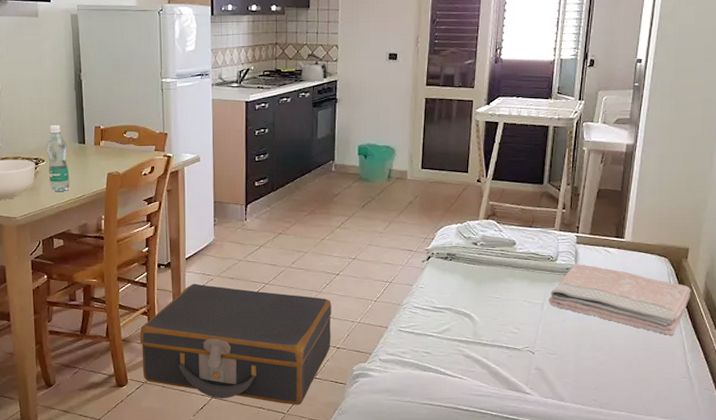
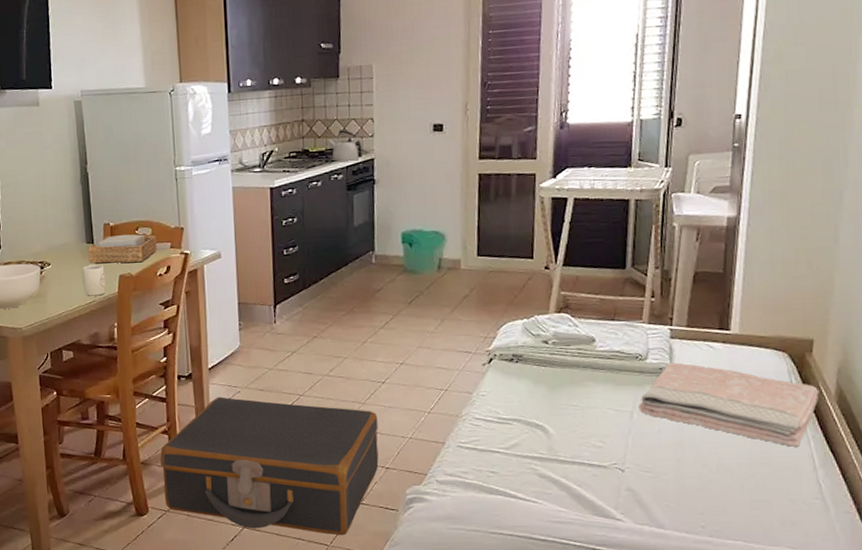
bottle: present [46,124,70,192] -> none [51,223,79,299]
mug: none [74,163,95,191] -> present [82,265,106,296]
napkin holder: none [80,136,143,163] -> present [88,234,157,264]

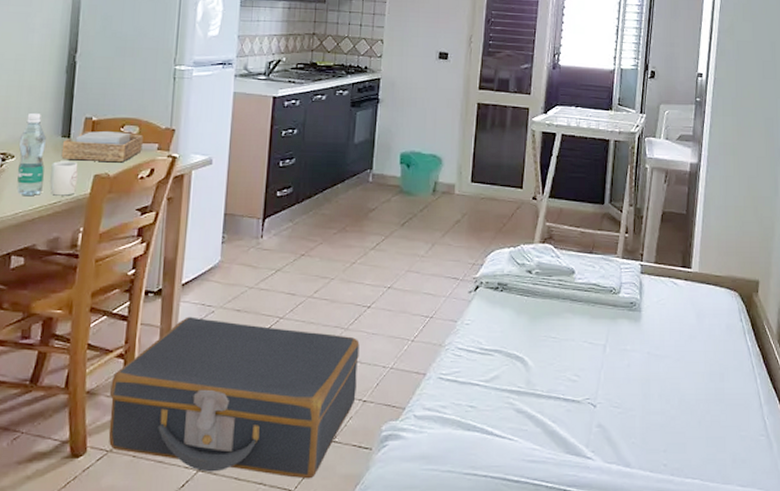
bottle: none [51,223,79,299] -> present [16,112,46,197]
kettle: present [327,130,363,163] -> none [336,47,370,80]
towel: present [638,362,820,447] -> none [611,297,764,383]

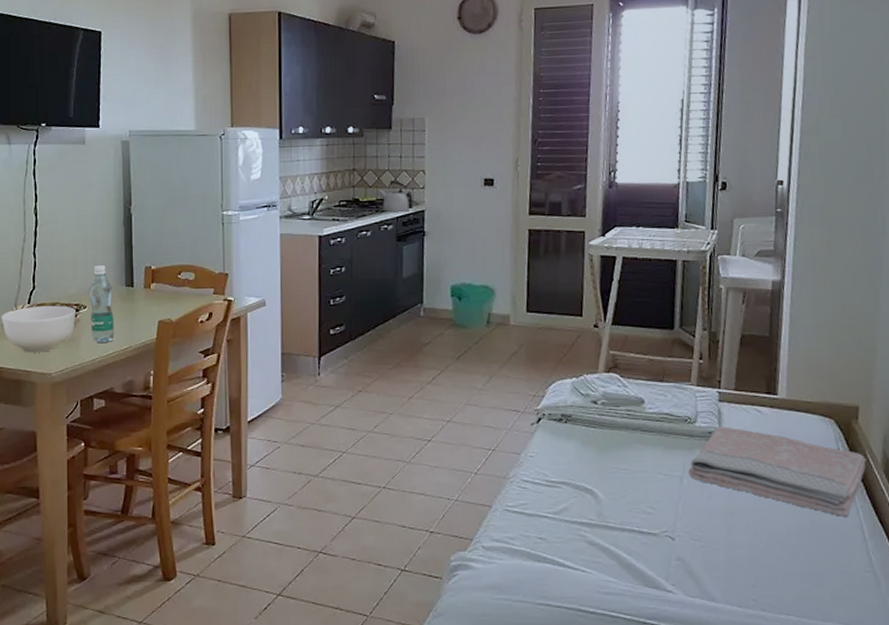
mug: present [49,161,78,196] -> none [120,309,144,342]
napkin holder: present [61,130,143,163] -> none [127,278,199,309]
suitcase: present [108,316,360,479] -> none [192,452,423,605]
kettle: none [336,47,370,80] -> present [378,180,413,214]
towel: none [611,297,764,383] -> present [688,426,867,517]

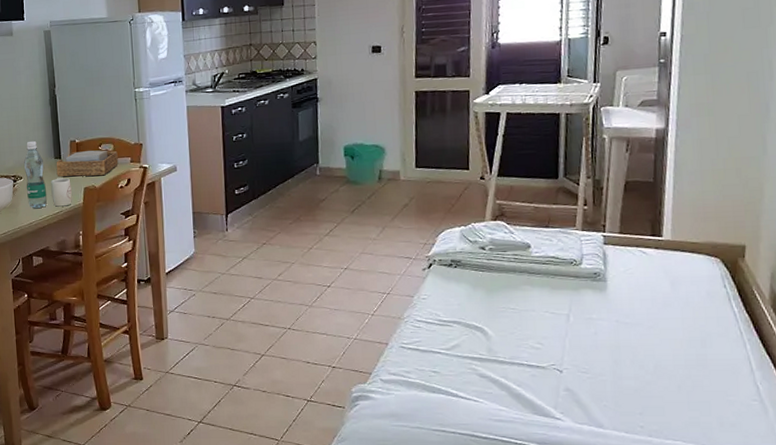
mug: none [120,309,144,342] -> present [51,178,72,207]
napkin holder: none [127,278,199,309] -> present [56,150,118,177]
kettle: present [378,180,413,214] -> none [273,52,306,83]
towel: present [688,426,867,517] -> none [574,267,754,349]

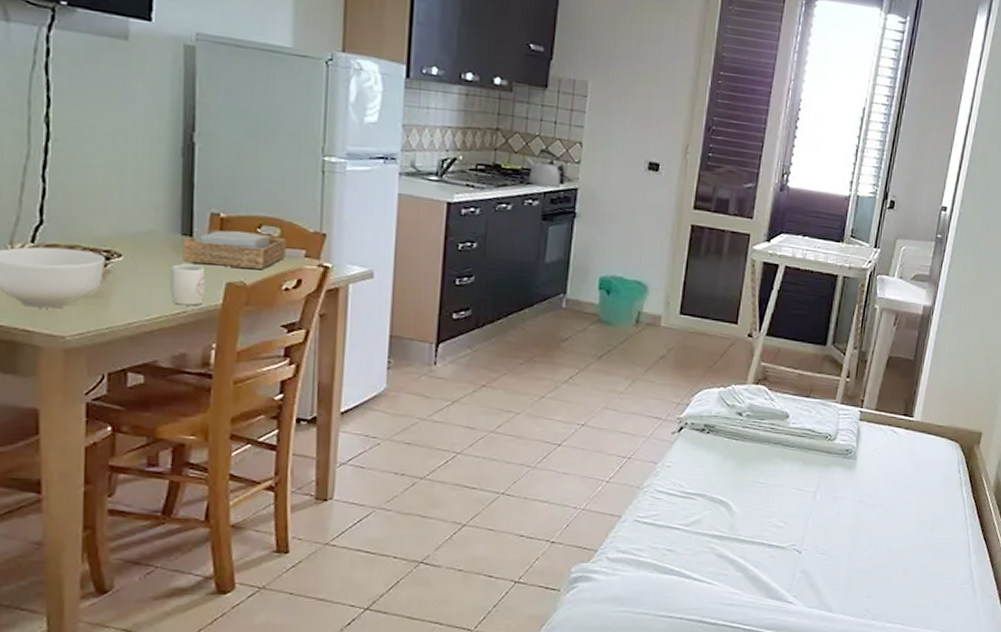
bottle: present [23,140,48,209] -> none [126,203,163,304]
kettle: none [273,52,306,83] -> present [524,149,566,189]

